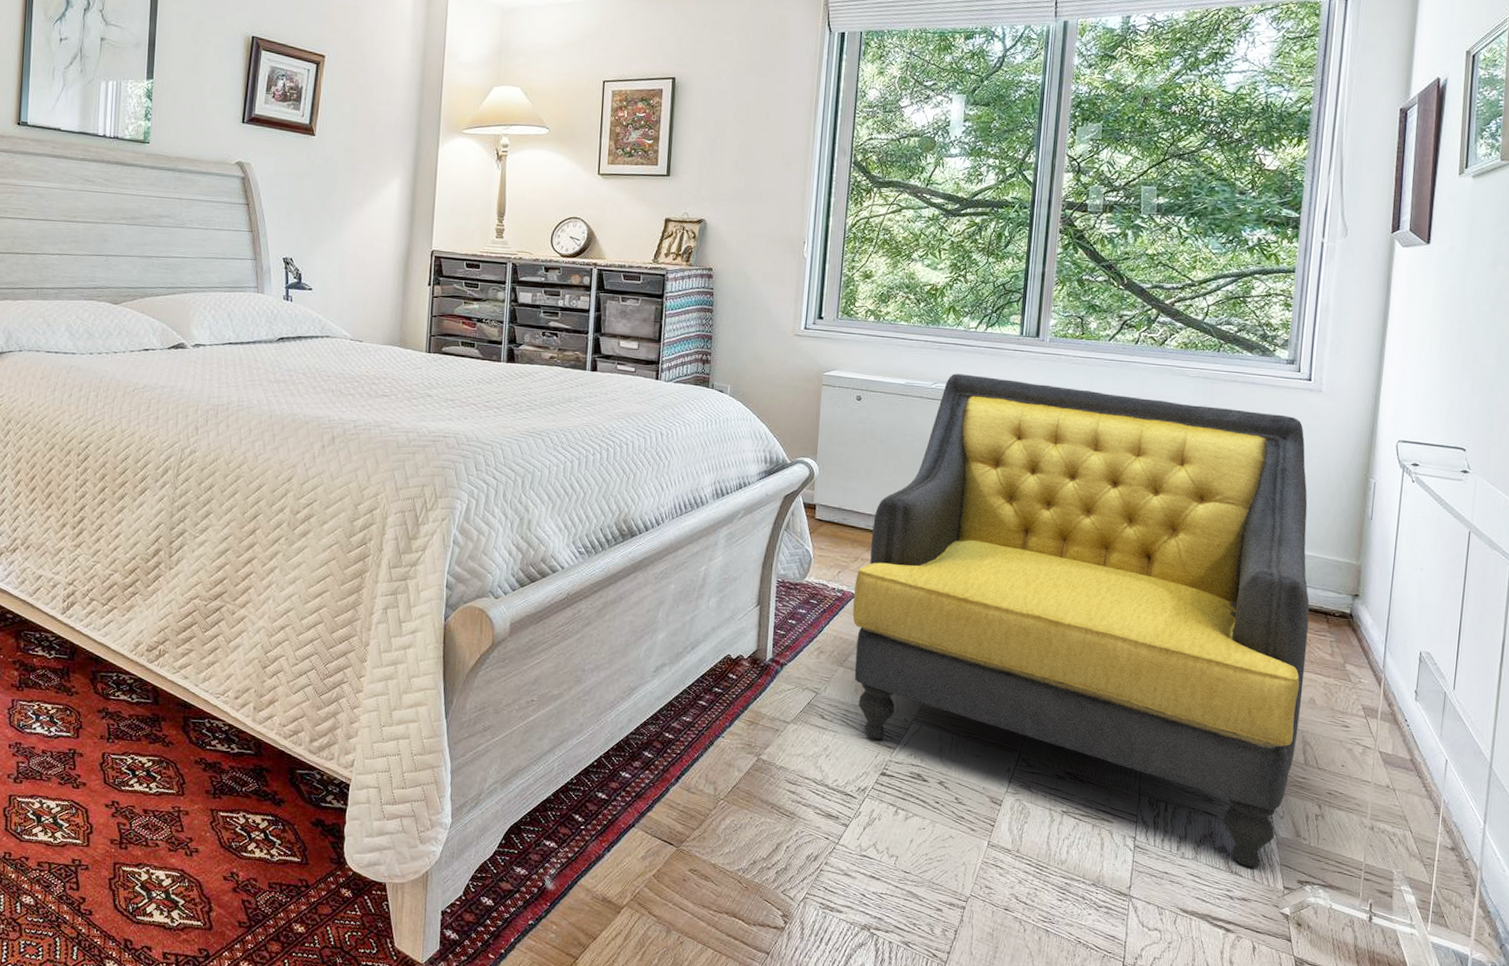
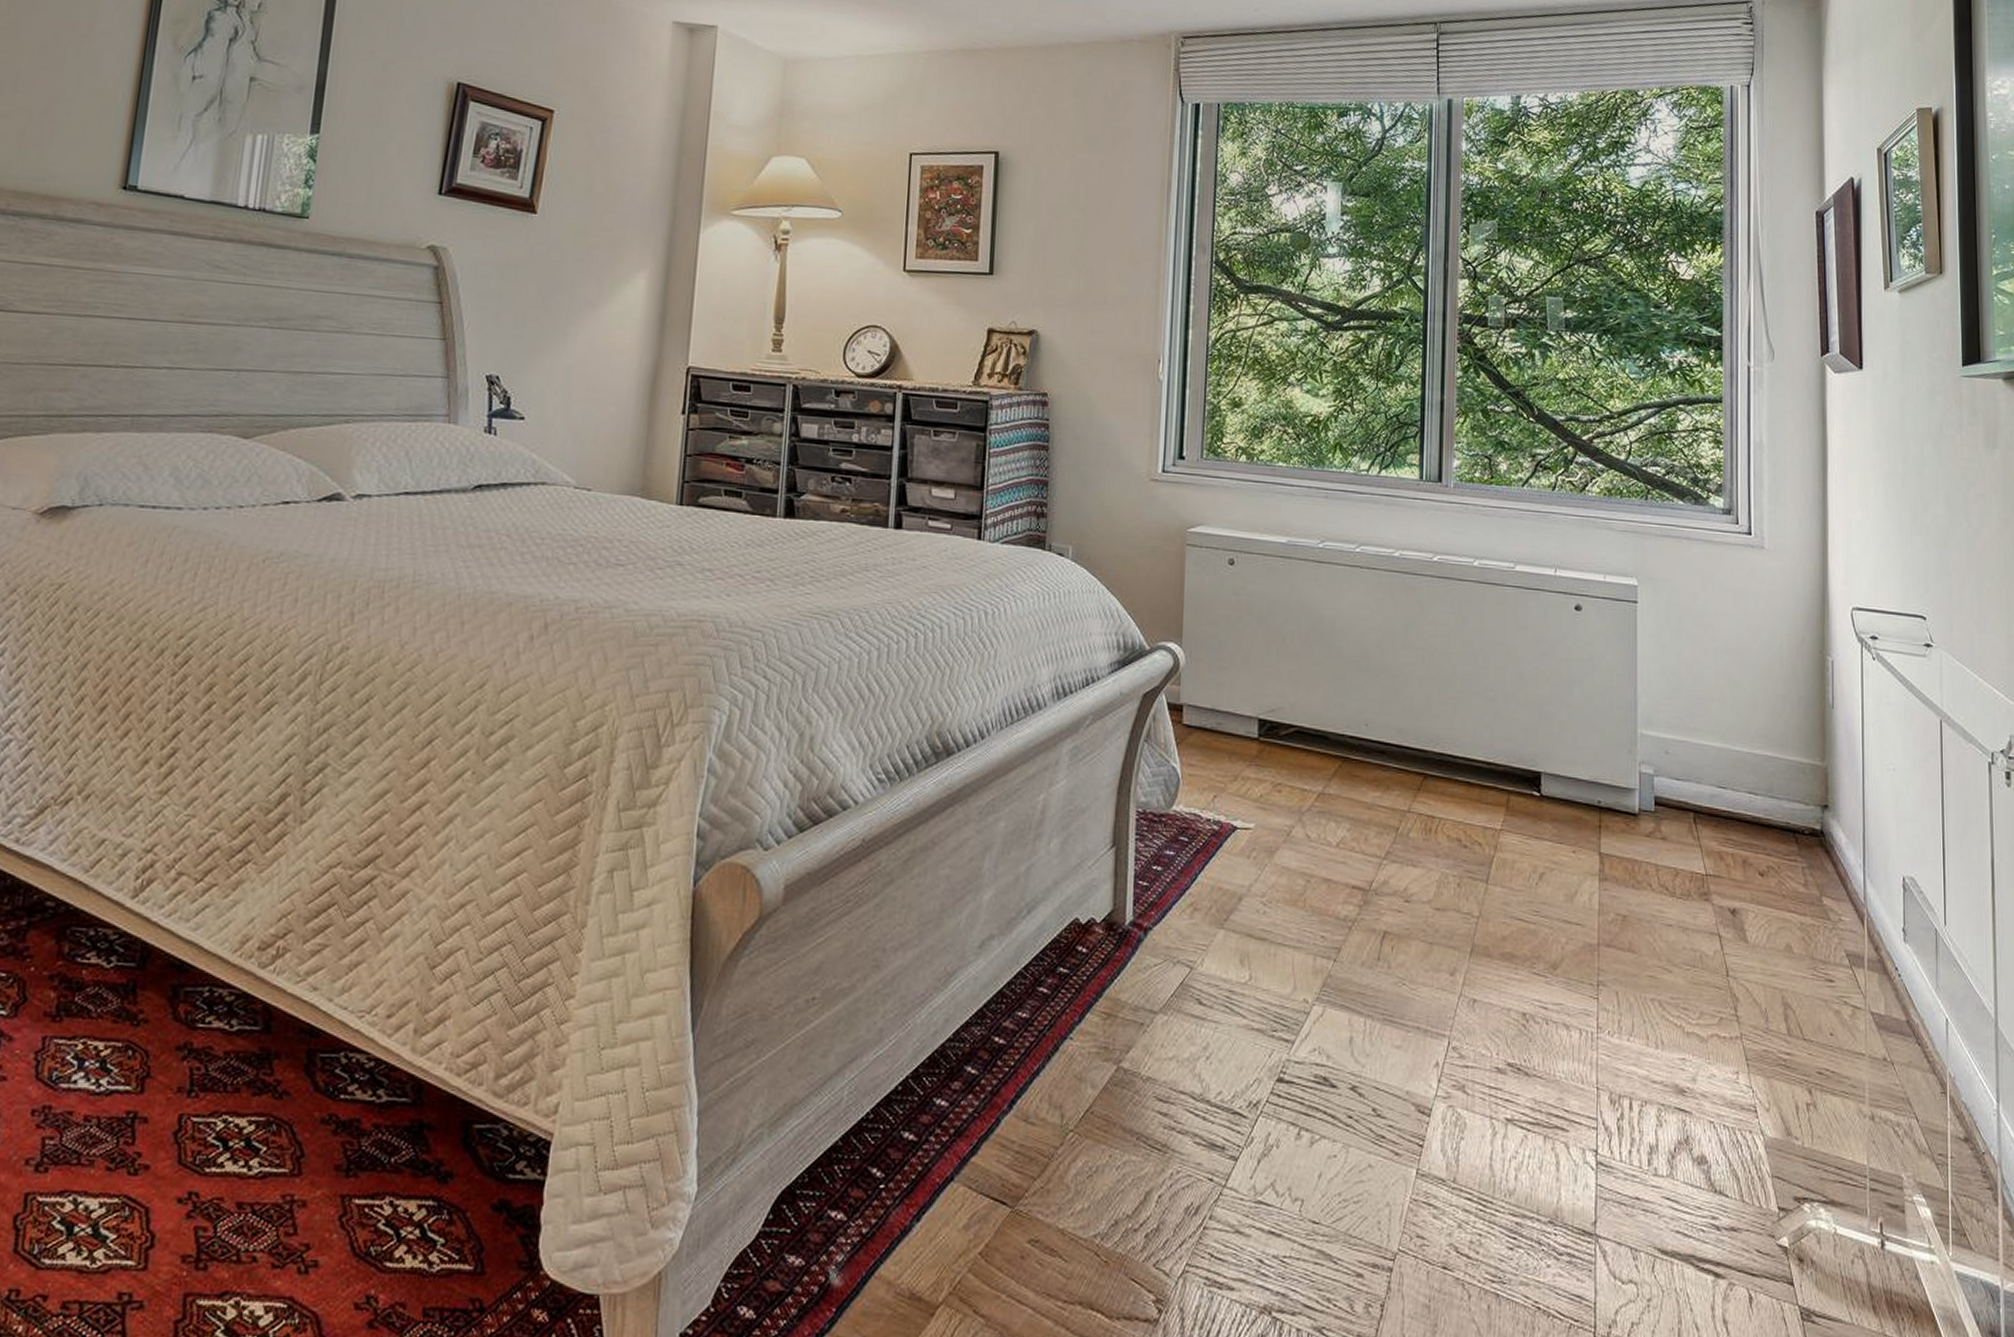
armchair: present [852,374,1310,868] -> none [1233,529,1777,1183]

